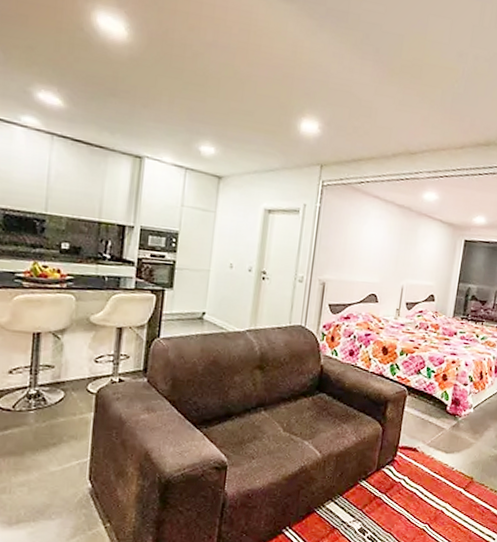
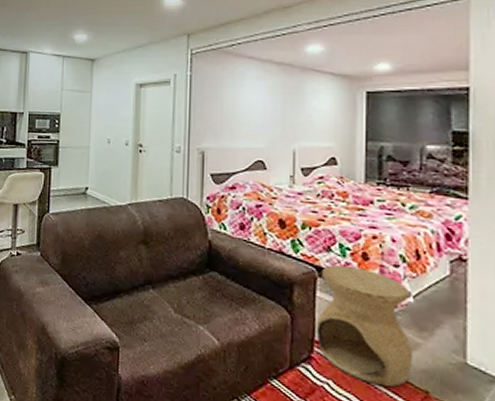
side table: none [401,385,472,478] -> present [317,265,413,387]

